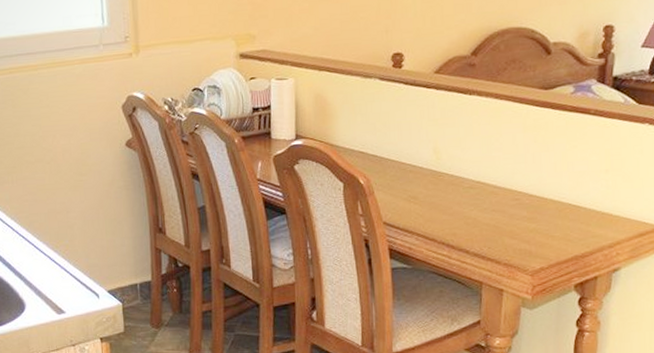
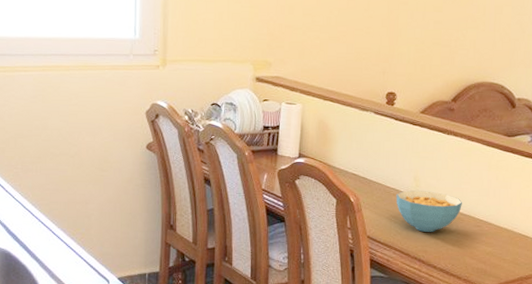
cereal bowl: none [413,163,495,212] -> present [396,190,462,232]

